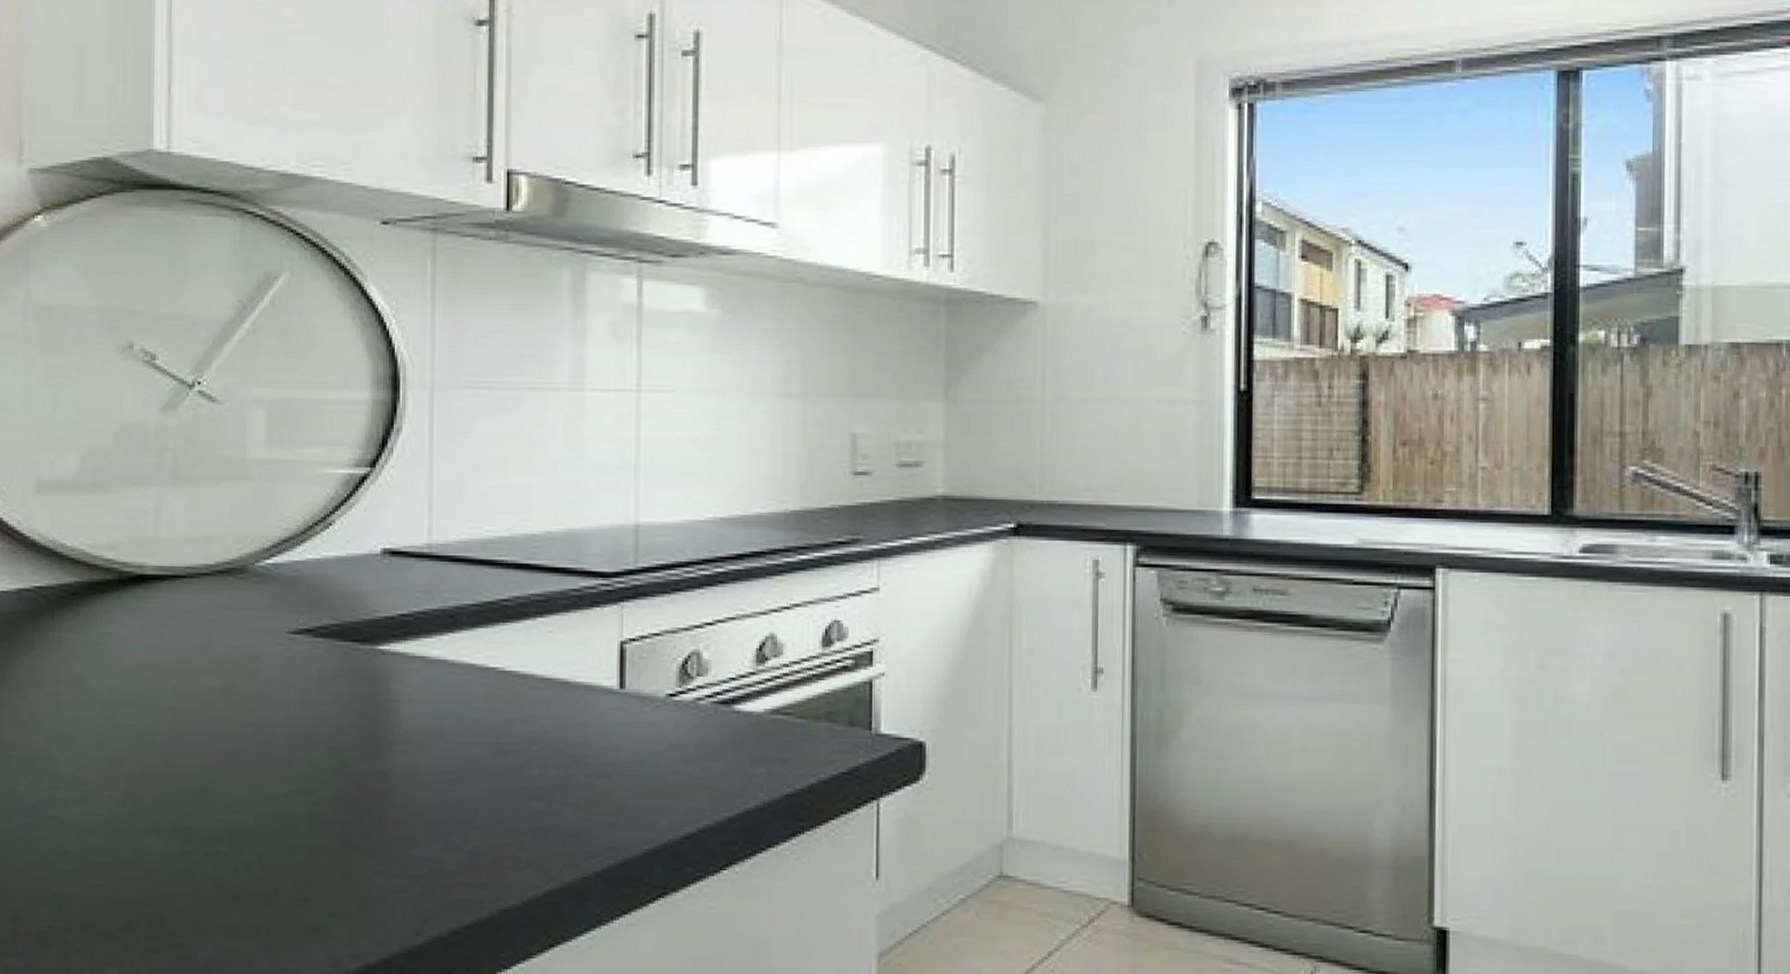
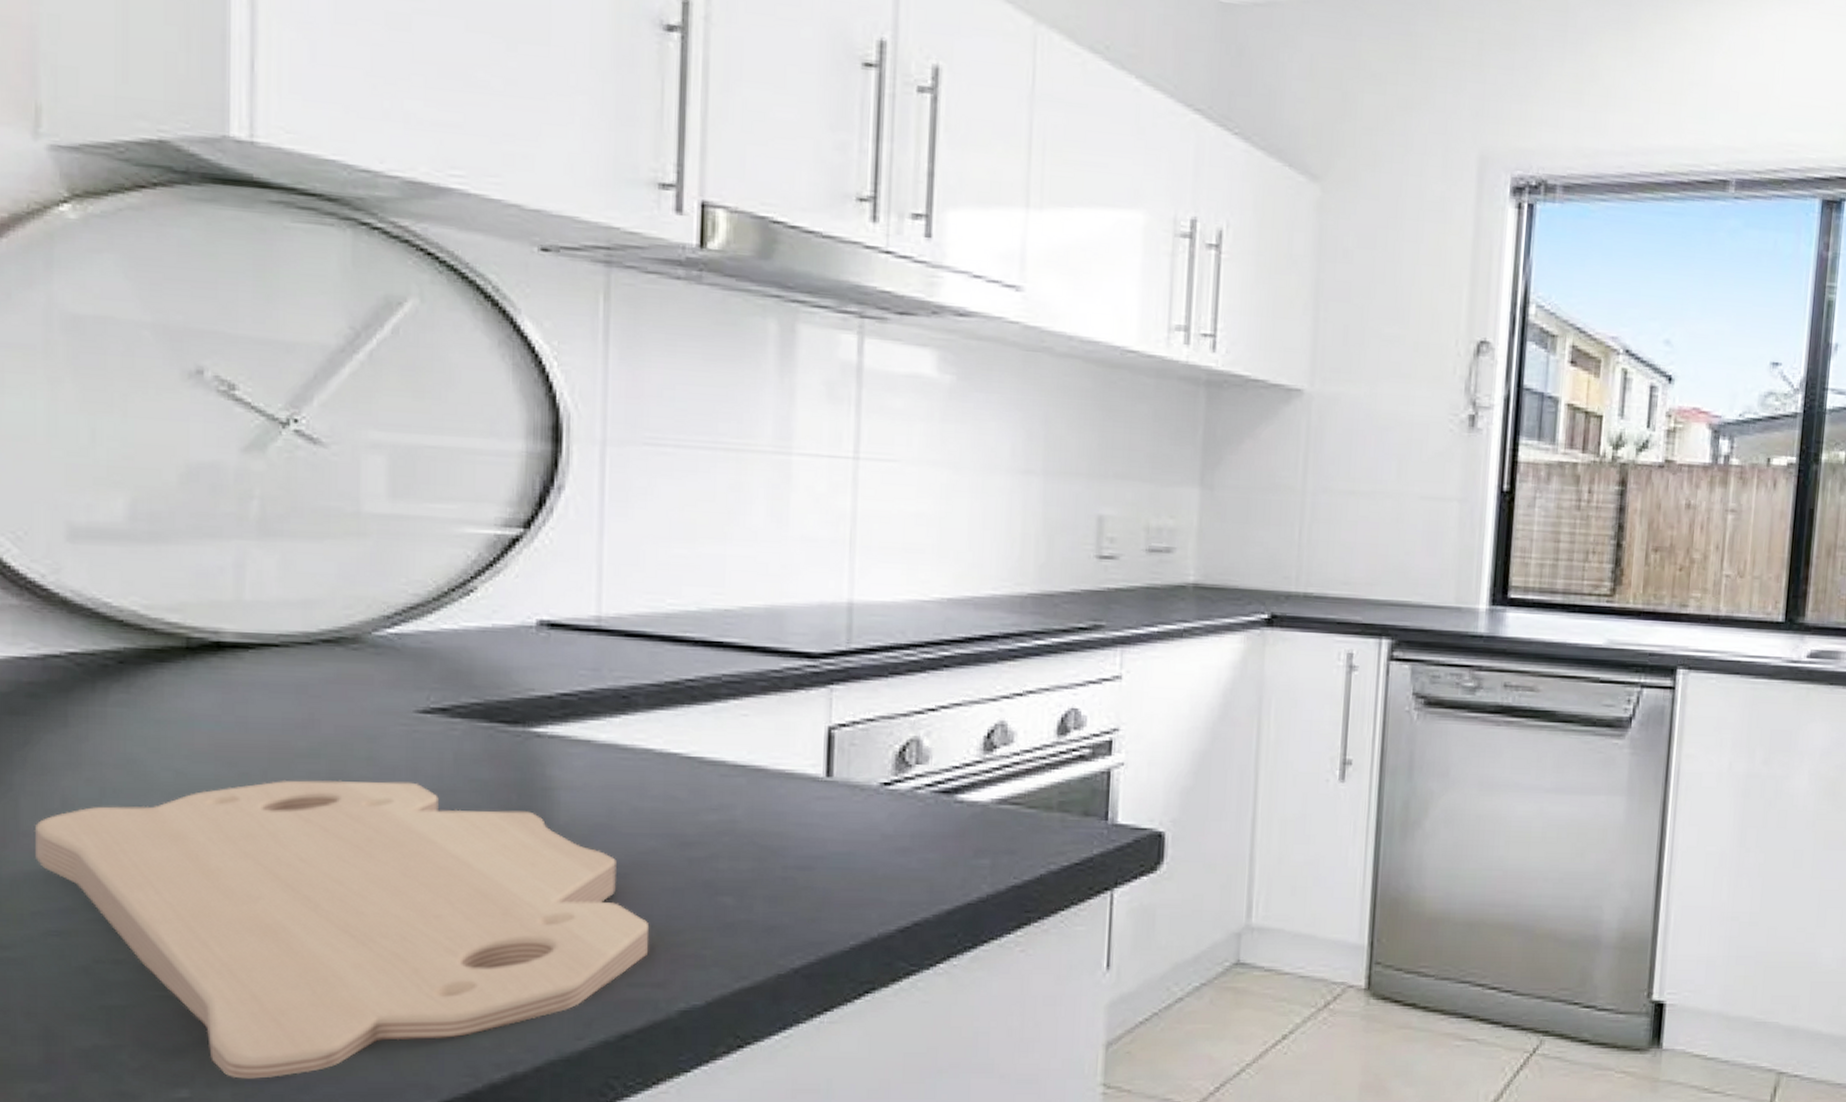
cutting board: none [9,694,474,962] -> present [34,779,650,1079]

